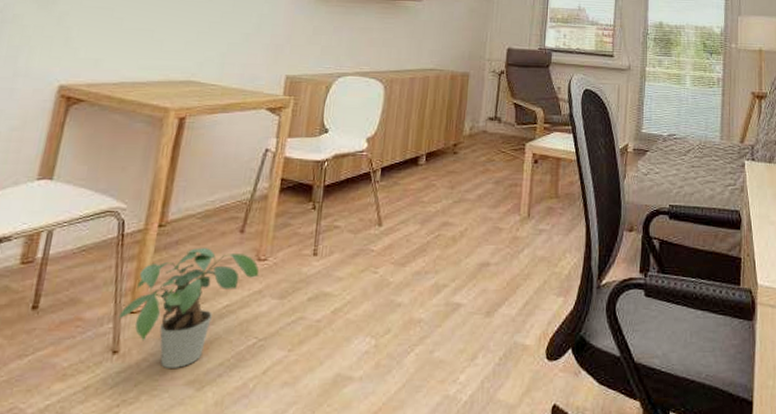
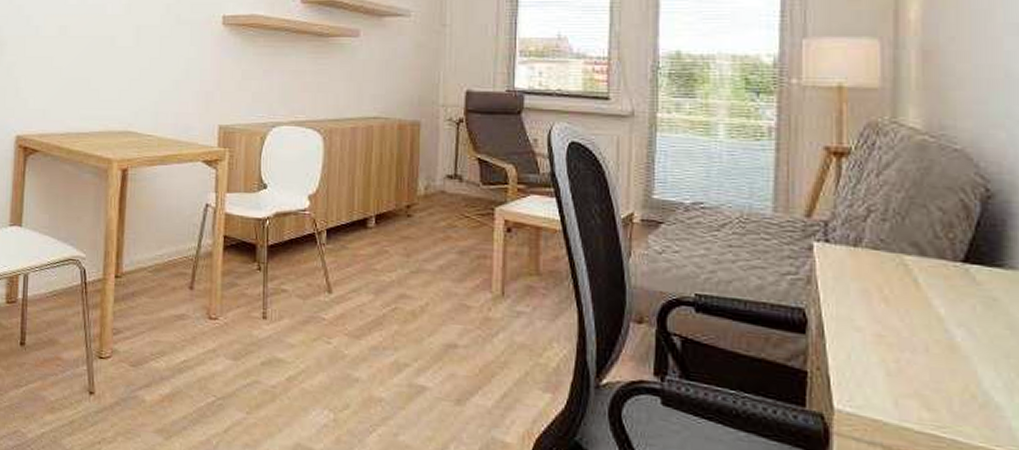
potted plant: present [118,248,259,368] -> none [90,301,212,416]

